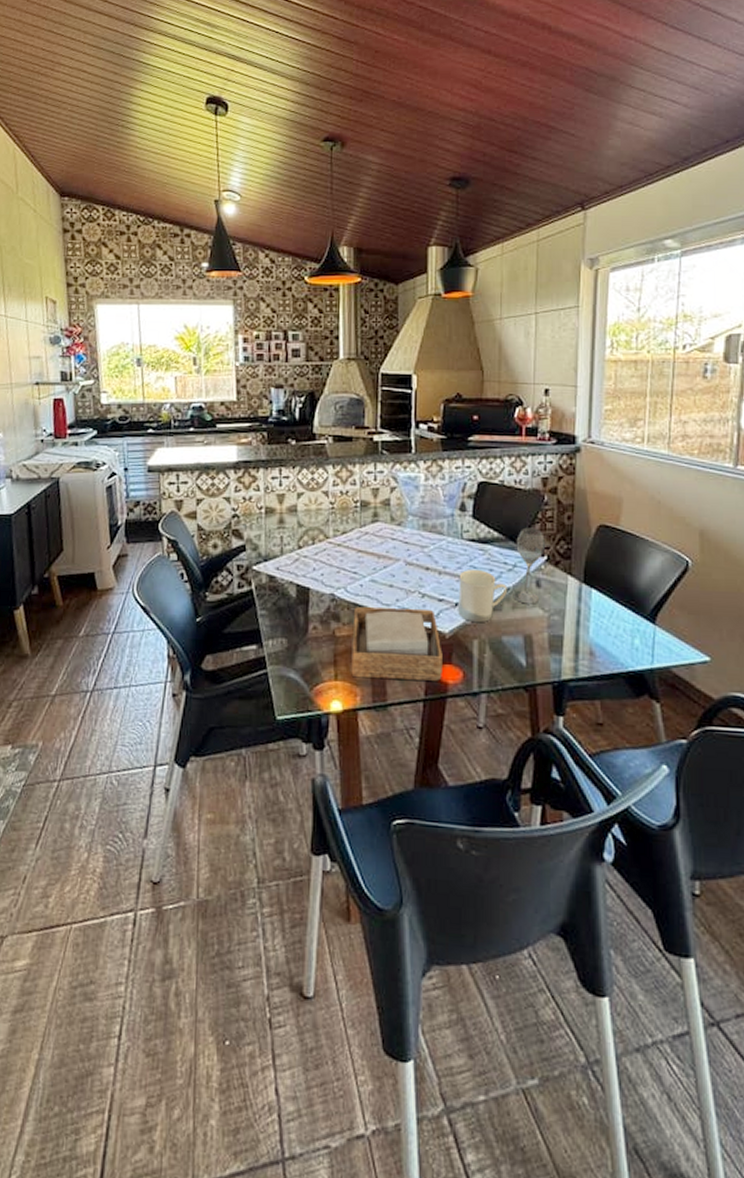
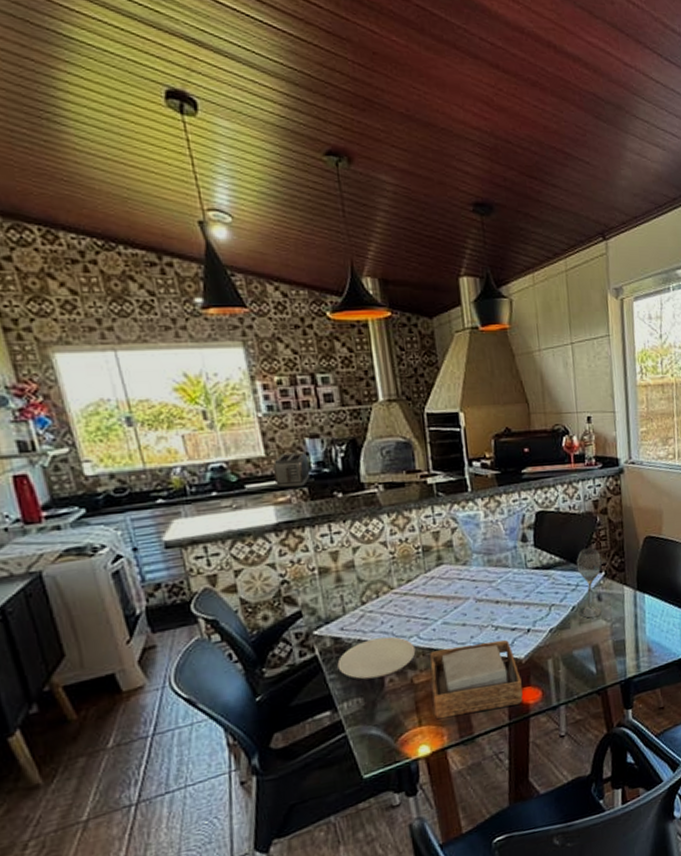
toaster: none [240,399,272,432] -> present [272,452,311,489]
plate: none [269,583,342,623] -> present [337,636,416,680]
mug: present [458,570,508,623] -> none [528,594,574,644]

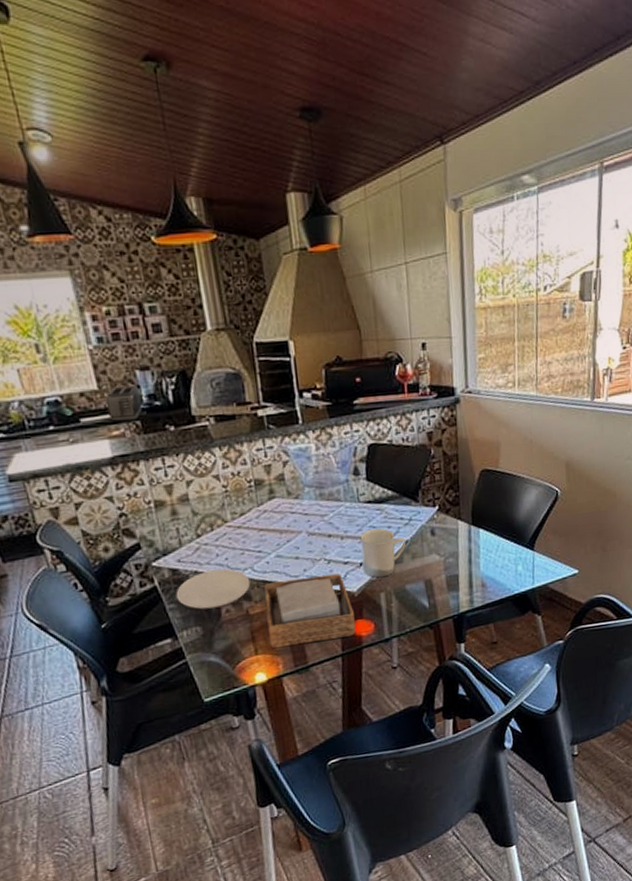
mug: none [528,594,574,644] -> present [360,528,407,578]
wineglass: present [576,547,603,619] -> none [409,481,437,553]

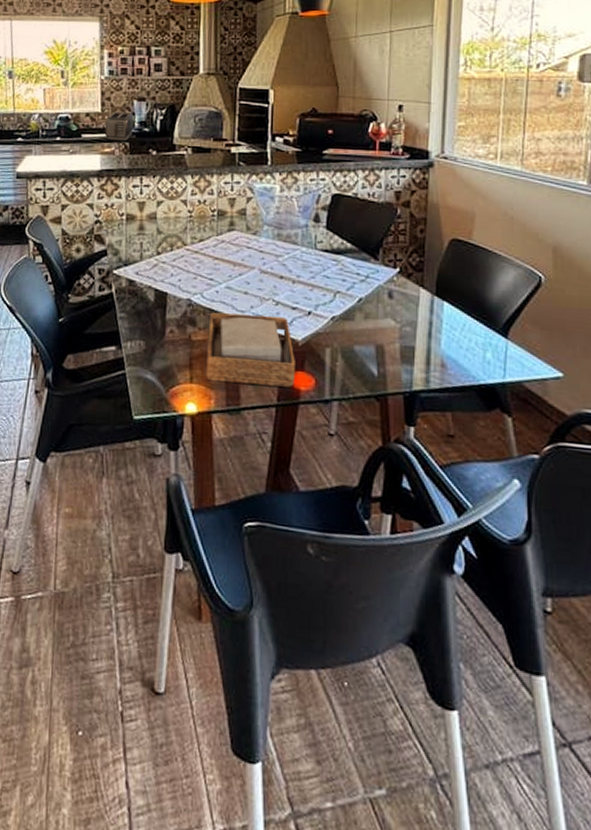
plate: present [176,569,251,610] -> none [128,288,198,326]
mug: present [360,528,407,578] -> none [311,279,361,332]

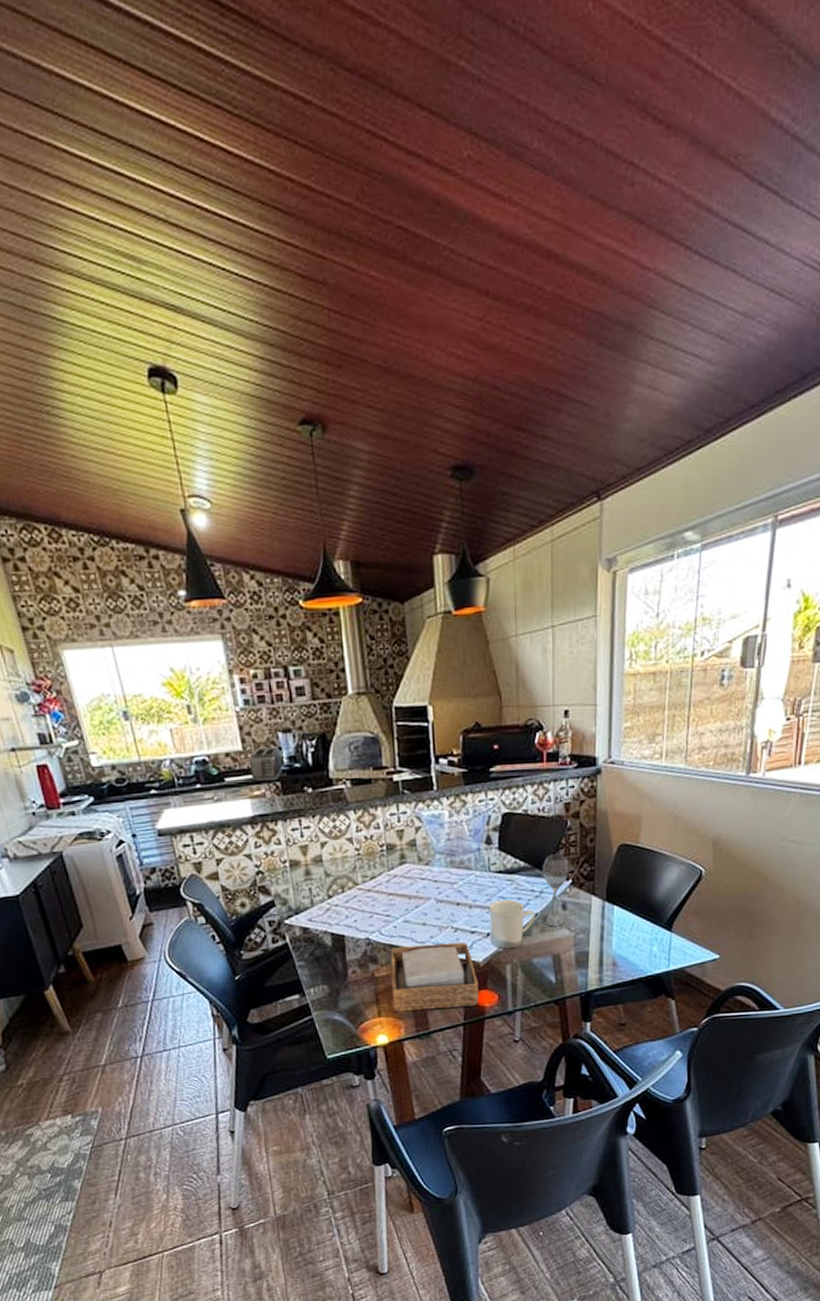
mug: none [311,279,361,332] -> present [489,900,536,950]
wineglass: none [366,239,399,315] -> present [542,853,571,927]

